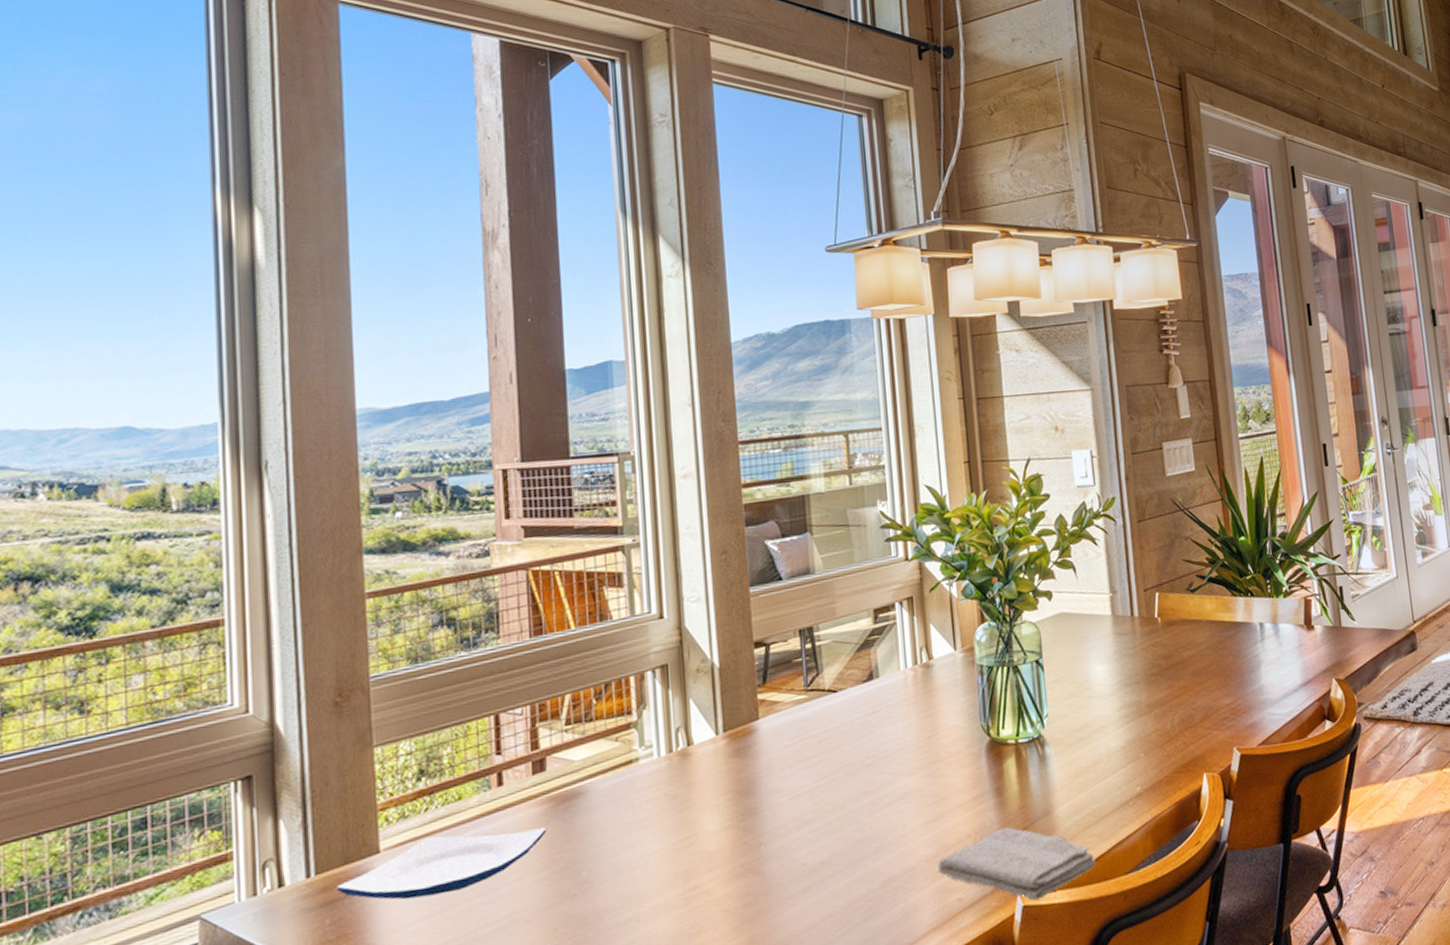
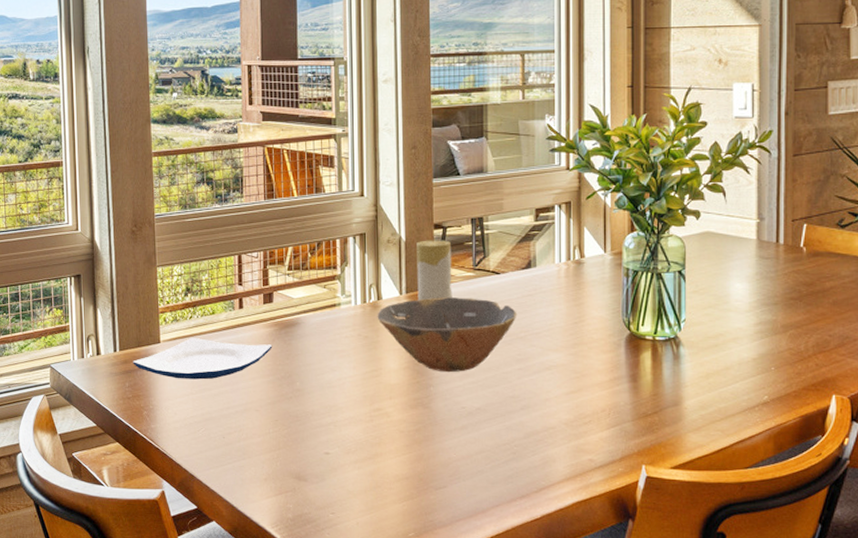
bowl: none [687,725,861,825] -> present [377,297,517,373]
candle: none [734,659,782,739] -> present [417,240,452,301]
washcloth: present [938,827,1096,901] -> none [575,409,718,474]

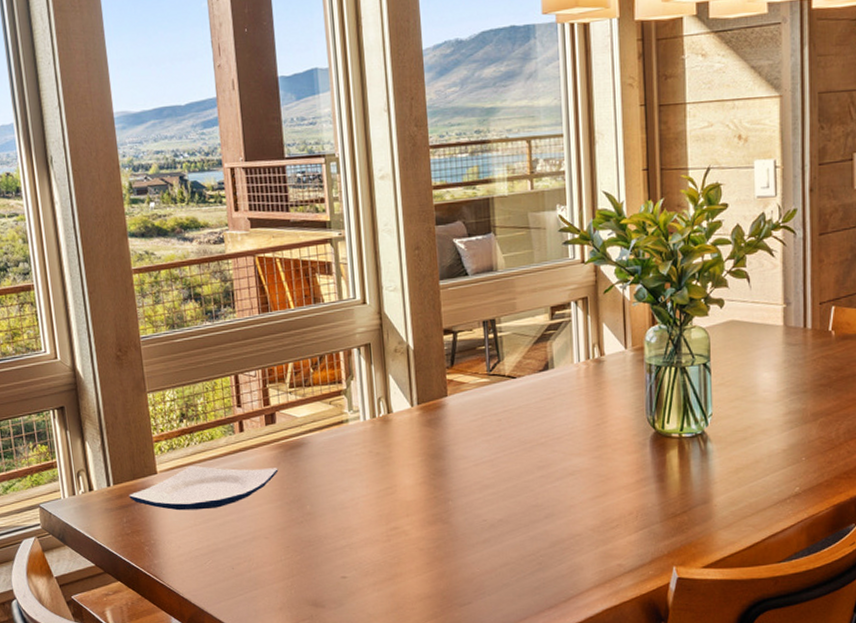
bowl: present [377,297,517,373] -> none [388,405,537,485]
candle: present [417,240,452,301] -> none [426,345,467,412]

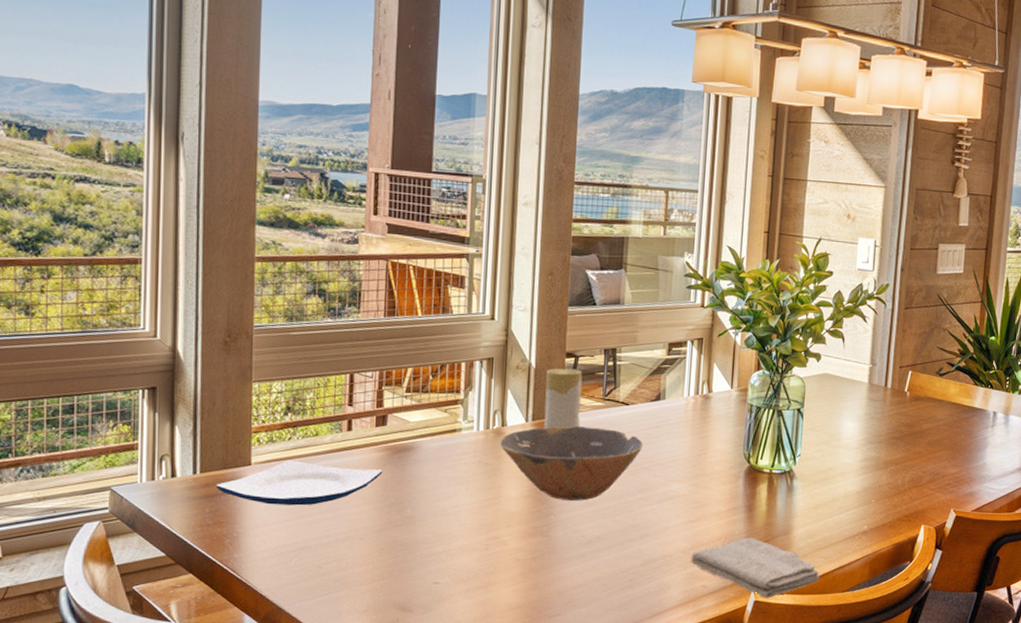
bowl: none [388,405,537,485] -> present [500,426,644,501]
candle: none [426,345,467,412] -> present [544,368,583,429]
washcloth: none [602,509,750,574] -> present [691,537,820,598]

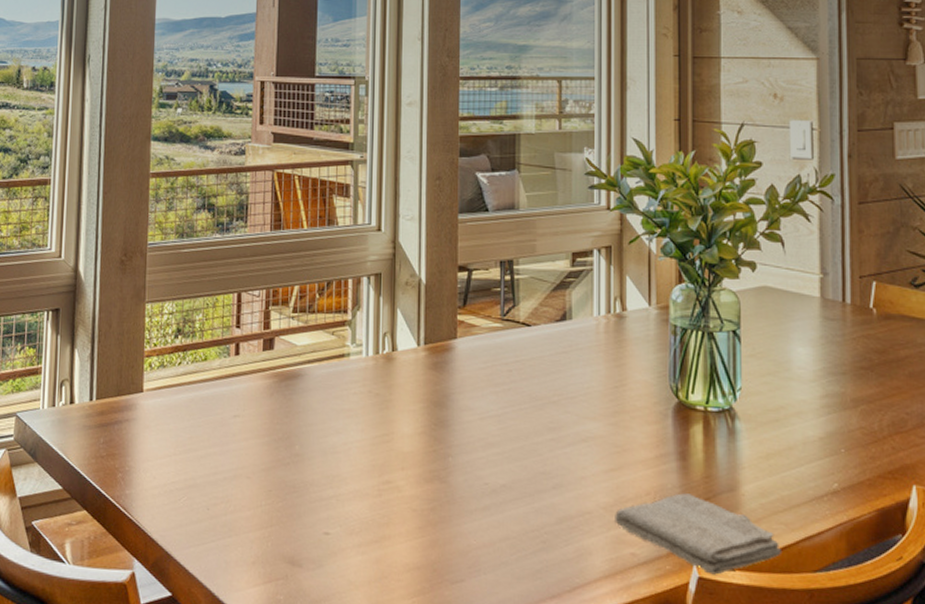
plate: present [216,459,383,506] -> none [110,386,271,438]
bowl: present [500,426,644,501] -> none [391,350,550,441]
candle: present [544,368,583,429] -> none [437,283,478,354]

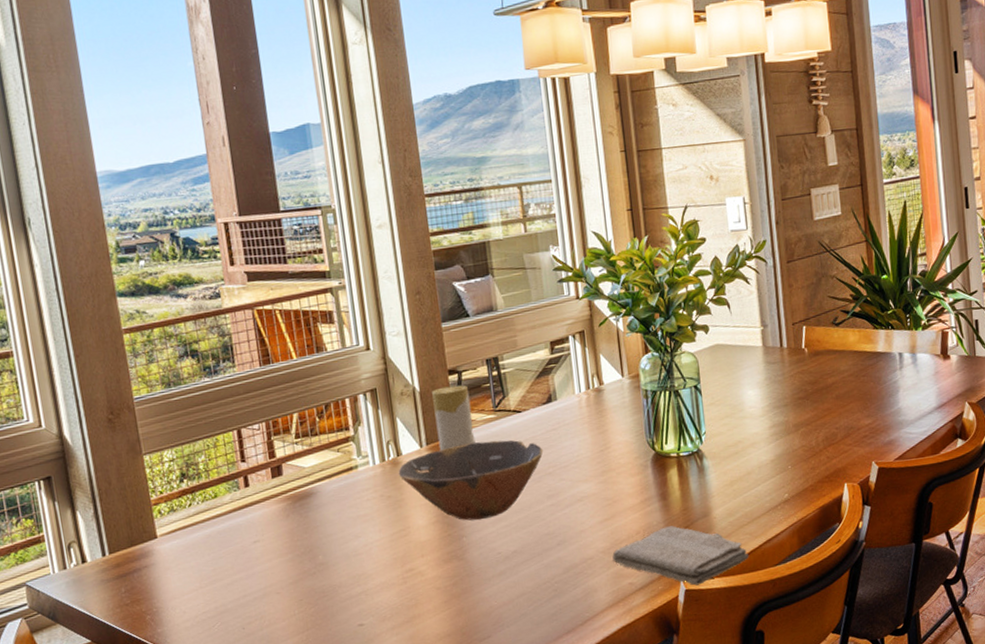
bowl: none [391,350,550,441] -> present [398,440,544,521]
candle: none [437,283,478,354] -> present [432,385,476,451]

